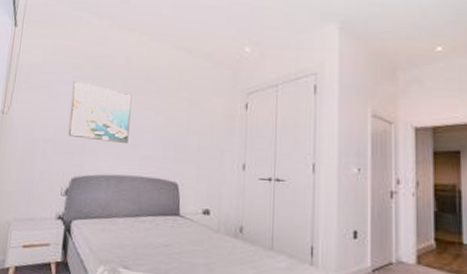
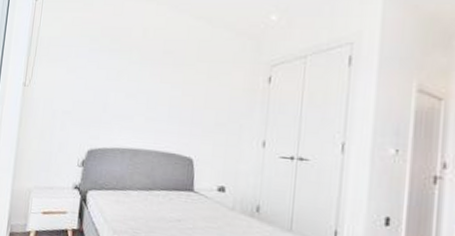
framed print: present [68,81,132,144] -> none [85,53,149,118]

